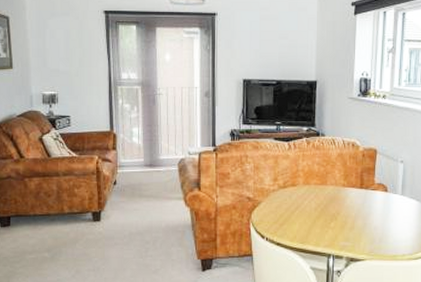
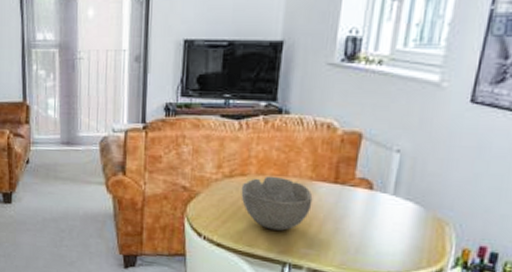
bowl: none [293,185,346,229] -> present [241,175,313,231]

